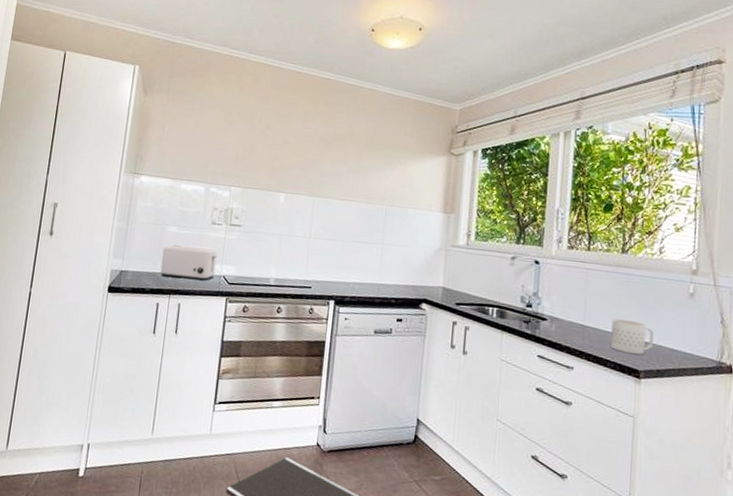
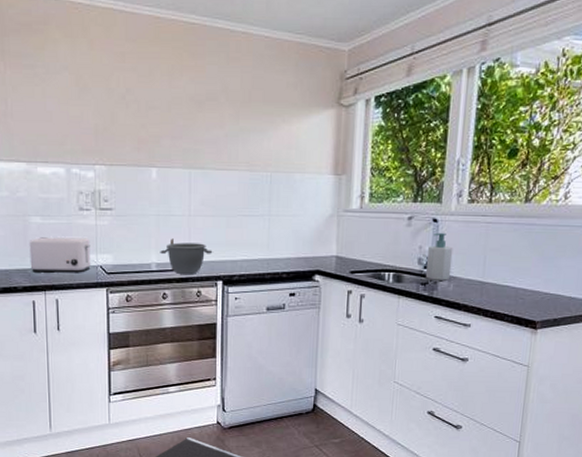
cooking pot: none [279,257,328,292] -> present [160,238,213,275]
soap bottle: none [529,274,555,321] -> present [426,232,453,281]
mug: present [610,318,655,355] -> none [508,271,554,306]

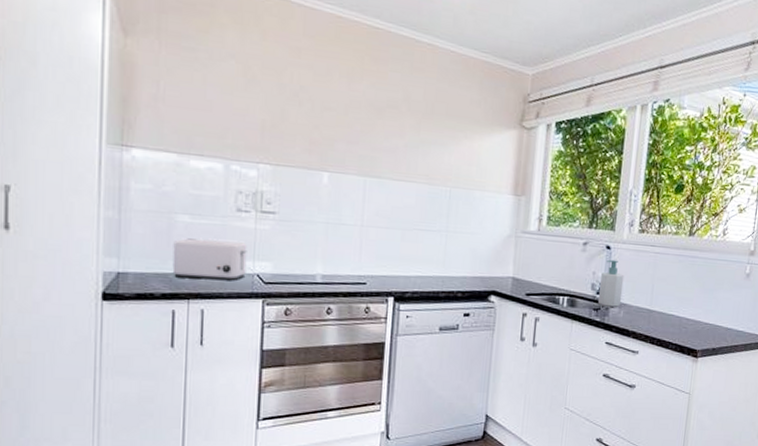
cooking pot: present [160,238,213,275] -> none [327,249,385,290]

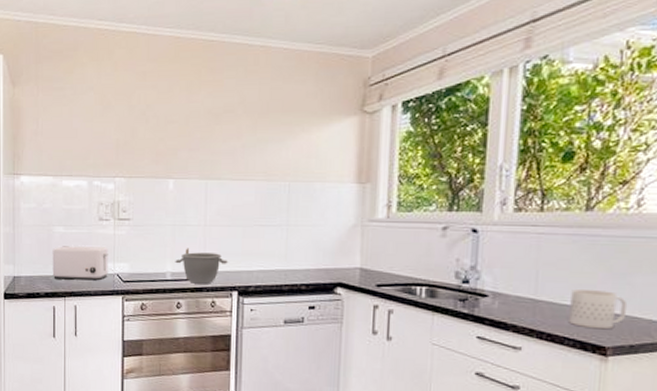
cooking pot: none [327,249,385,290] -> present [175,248,228,285]
soap bottle: present [598,259,624,307] -> none [465,244,498,297]
mug: none [673,301,713,336] -> present [569,288,628,330]

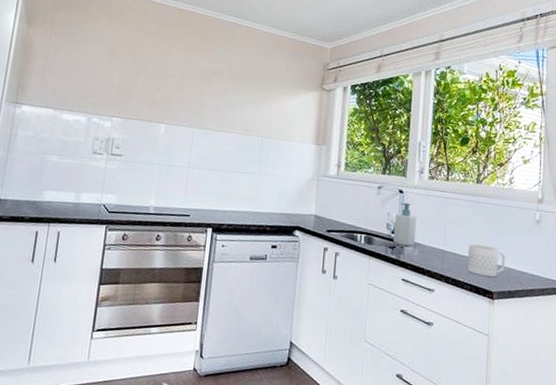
toaster: present [52,246,108,281] -> none [40,174,98,210]
cooking pot: present [175,248,228,285] -> none [159,186,206,220]
soap bottle: none [465,244,498,297] -> present [394,202,417,246]

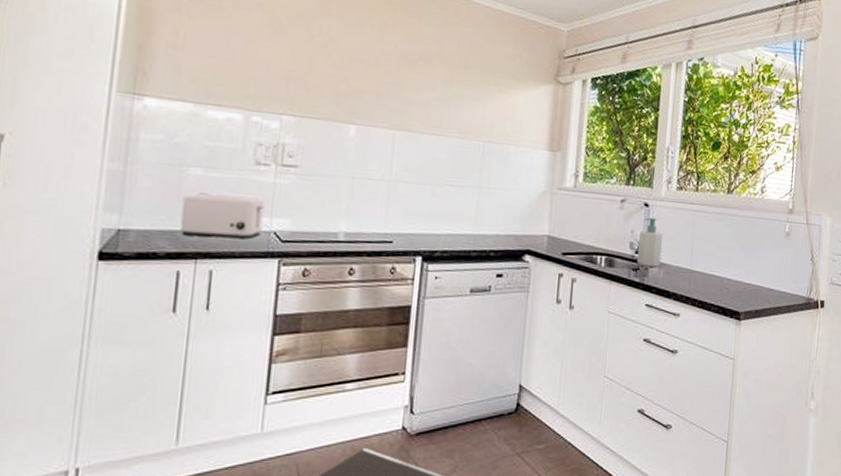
toaster: none [40,174,98,210] -> present [180,192,265,240]
mug: present [467,243,506,278] -> none [714,261,755,297]

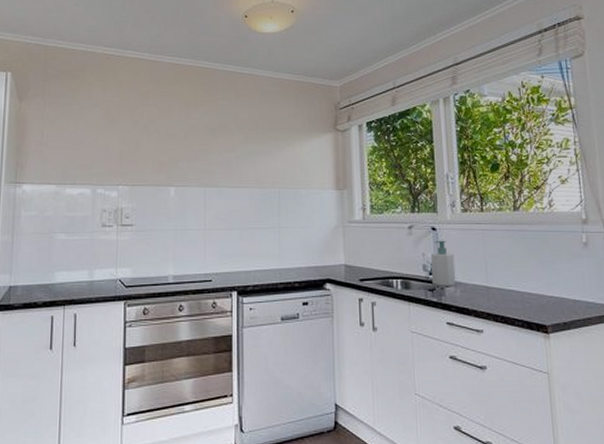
toaster: present [180,192,265,240] -> none [52,253,111,287]

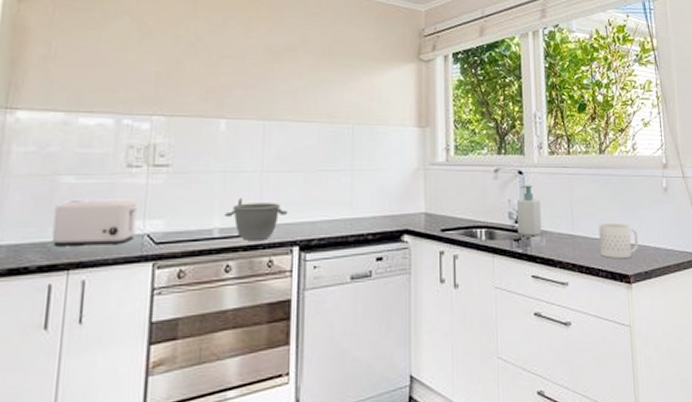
toaster: none [52,253,111,287] -> present [51,200,137,246]
cooking pot: none [177,251,227,287] -> present [225,198,288,242]
mug: none [513,275,557,310] -> present [598,222,639,259]

